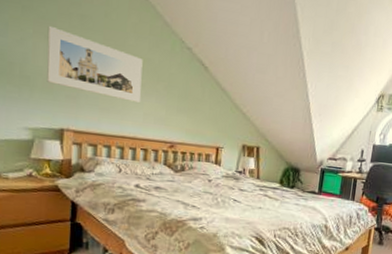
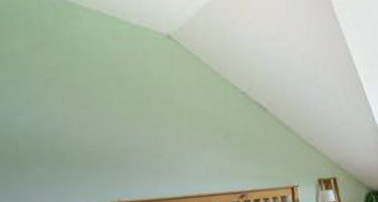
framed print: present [47,25,143,102] -> none [79,94,199,158]

